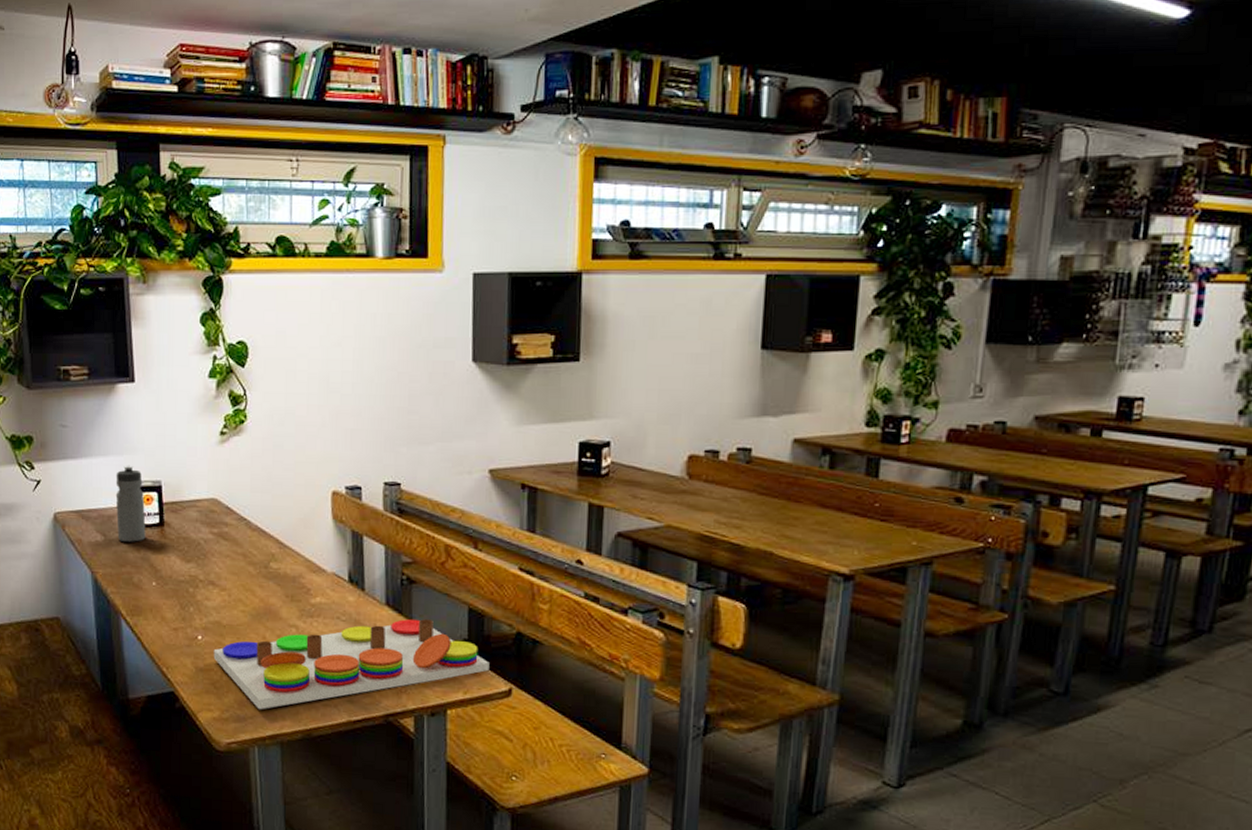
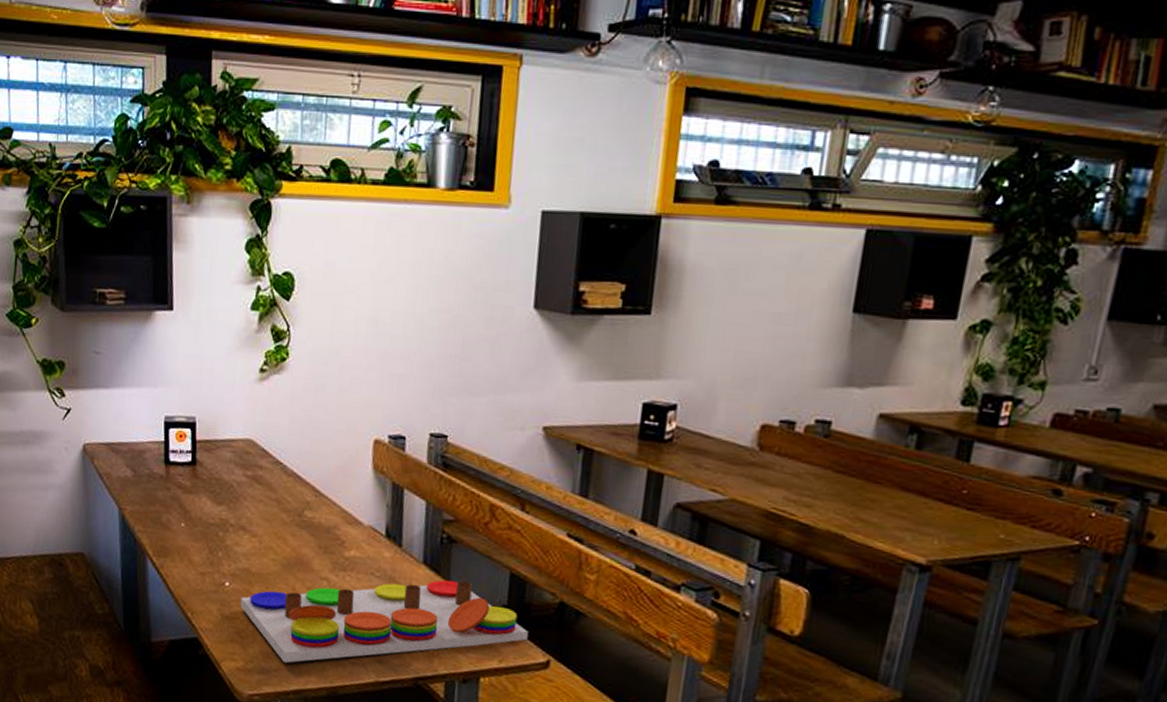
water bottle: present [115,465,146,542] -> none [147,398,178,480]

